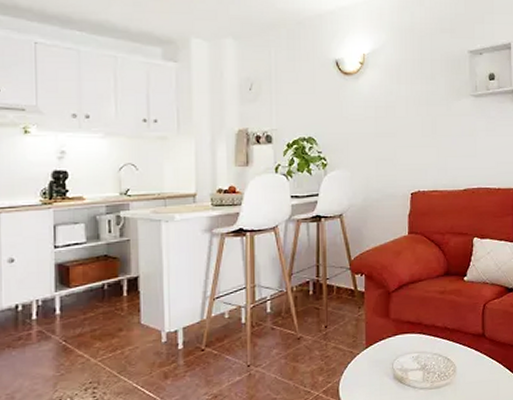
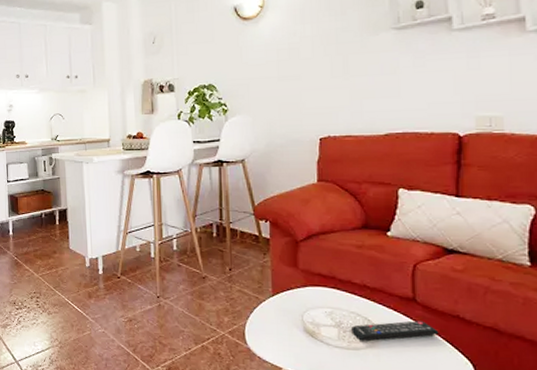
remote control: none [434,353,501,380] -> present [351,321,439,341]

